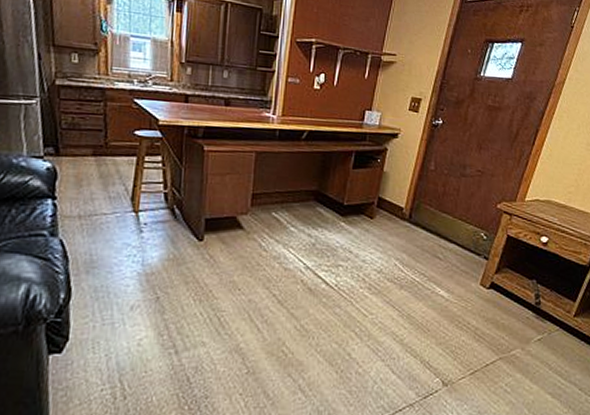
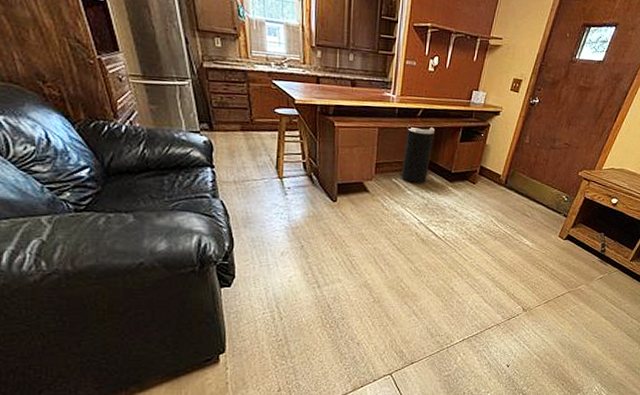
trash can: none [282,149,322,219] -> present [401,125,435,184]

